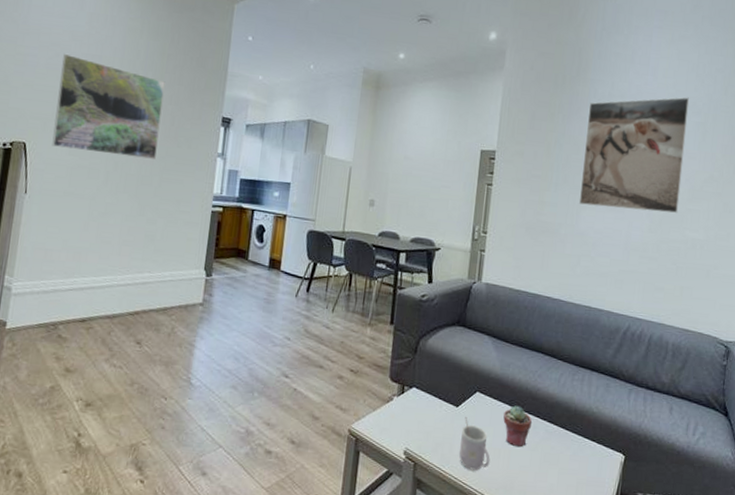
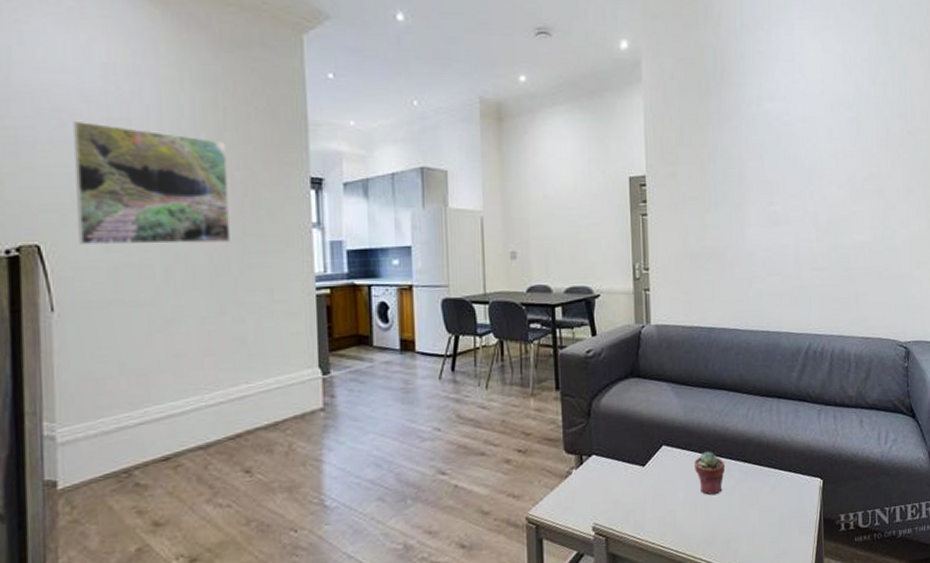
mug: present [459,417,490,471] -> none [653,475,687,531]
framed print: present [578,97,690,213] -> none [738,92,843,222]

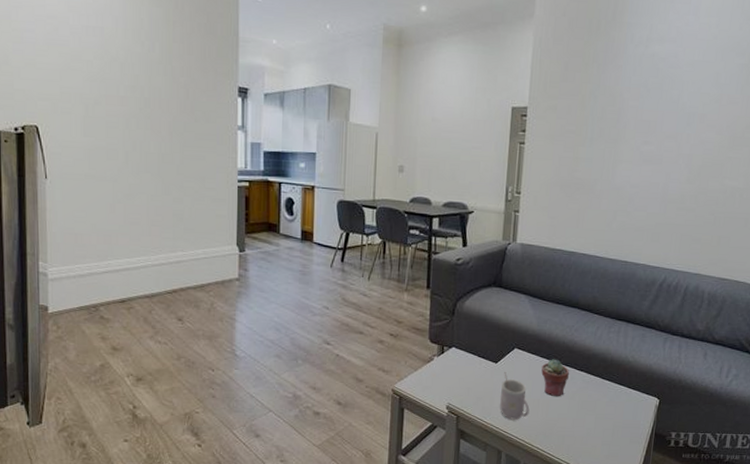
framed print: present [74,120,230,245] -> none [62,26,174,136]
mug: none [653,475,687,531] -> present [500,372,530,420]

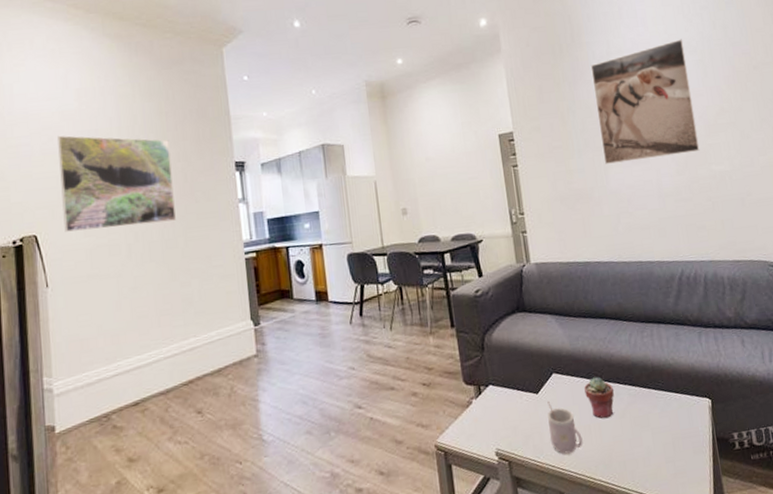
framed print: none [62,26,174,136] -> present [57,135,176,232]
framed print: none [614,37,734,163] -> present [590,39,700,164]

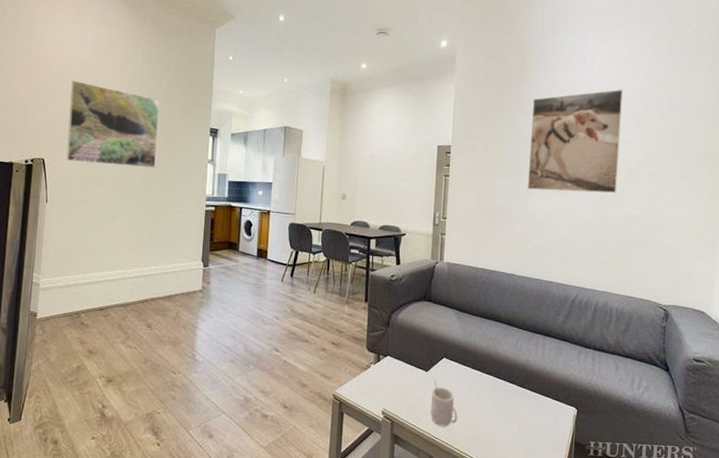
potted succulent: present [584,376,615,419] -> none [468,368,494,405]

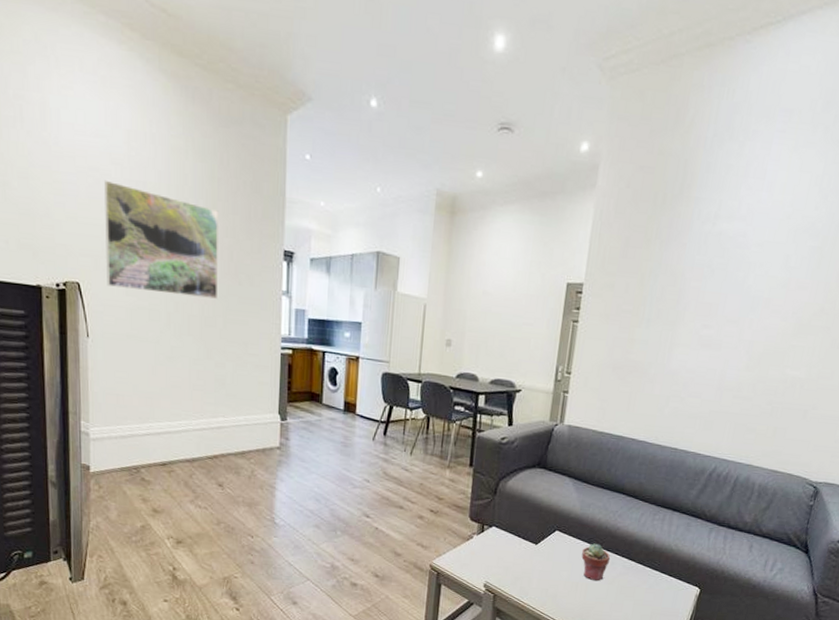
mug: present [430,380,458,426] -> none [537,554,568,602]
potted succulent: none [468,368,494,405] -> present [581,543,611,581]
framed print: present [527,89,624,194] -> none [671,217,808,350]

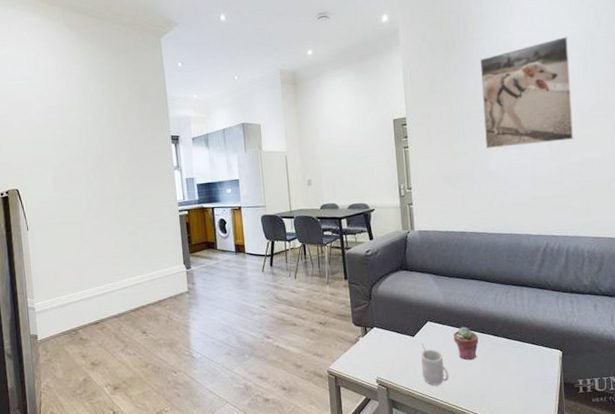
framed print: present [104,179,218,299] -> none [31,109,125,188]
mug: none [537,554,568,602] -> present [421,344,449,385]
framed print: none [671,217,808,350] -> present [479,36,574,148]

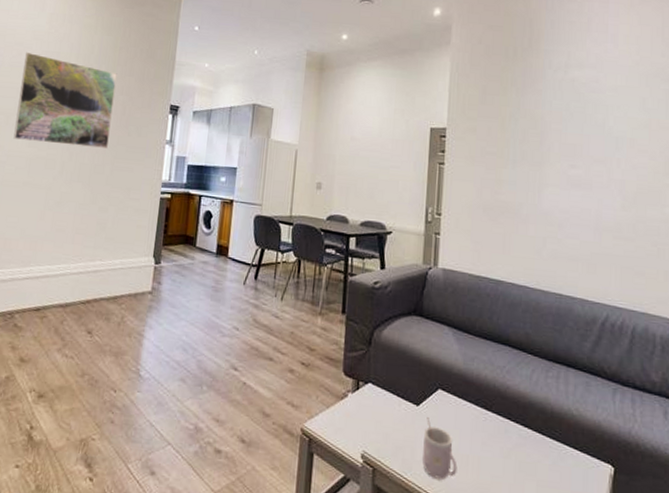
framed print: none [31,109,125,188] -> present [13,51,117,148]
potted succulent: present [453,326,479,360] -> none [470,405,503,454]
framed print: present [479,36,574,148] -> none [540,63,657,189]

